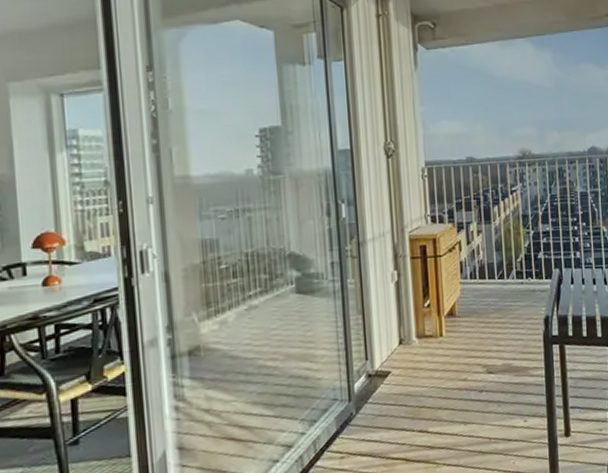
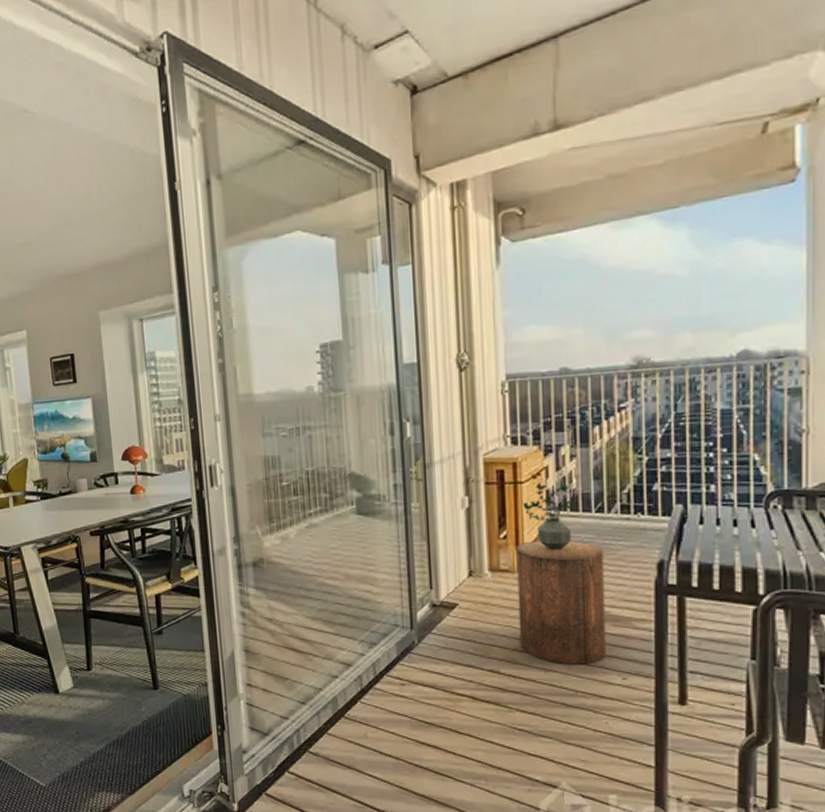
stool: none [438,304,511,416] -> present [516,541,607,665]
potted plant: none [442,255,481,314] -> present [522,483,572,551]

